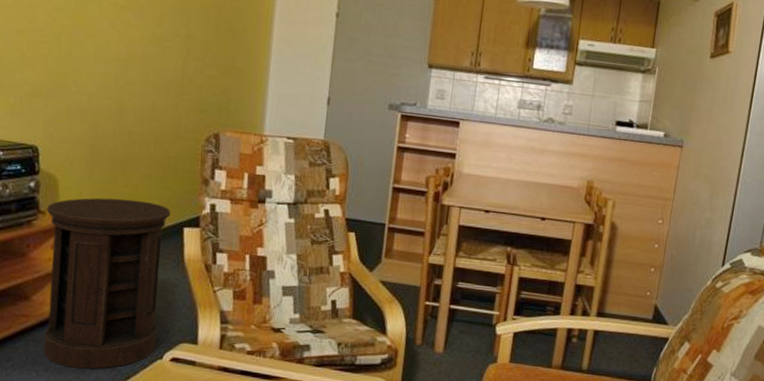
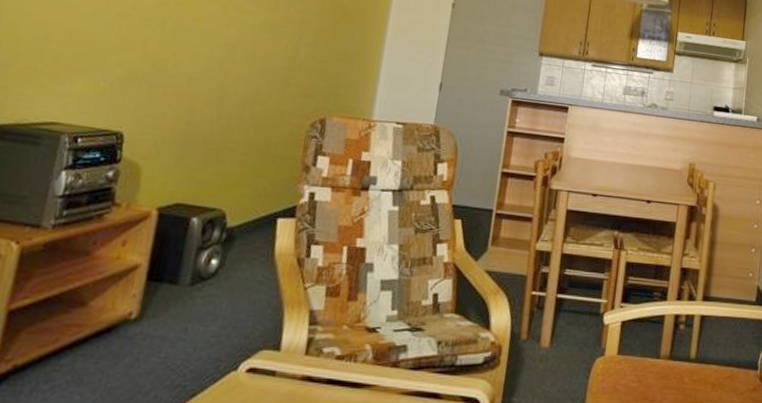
side table: present [43,197,171,369] -> none [93,187,266,387]

